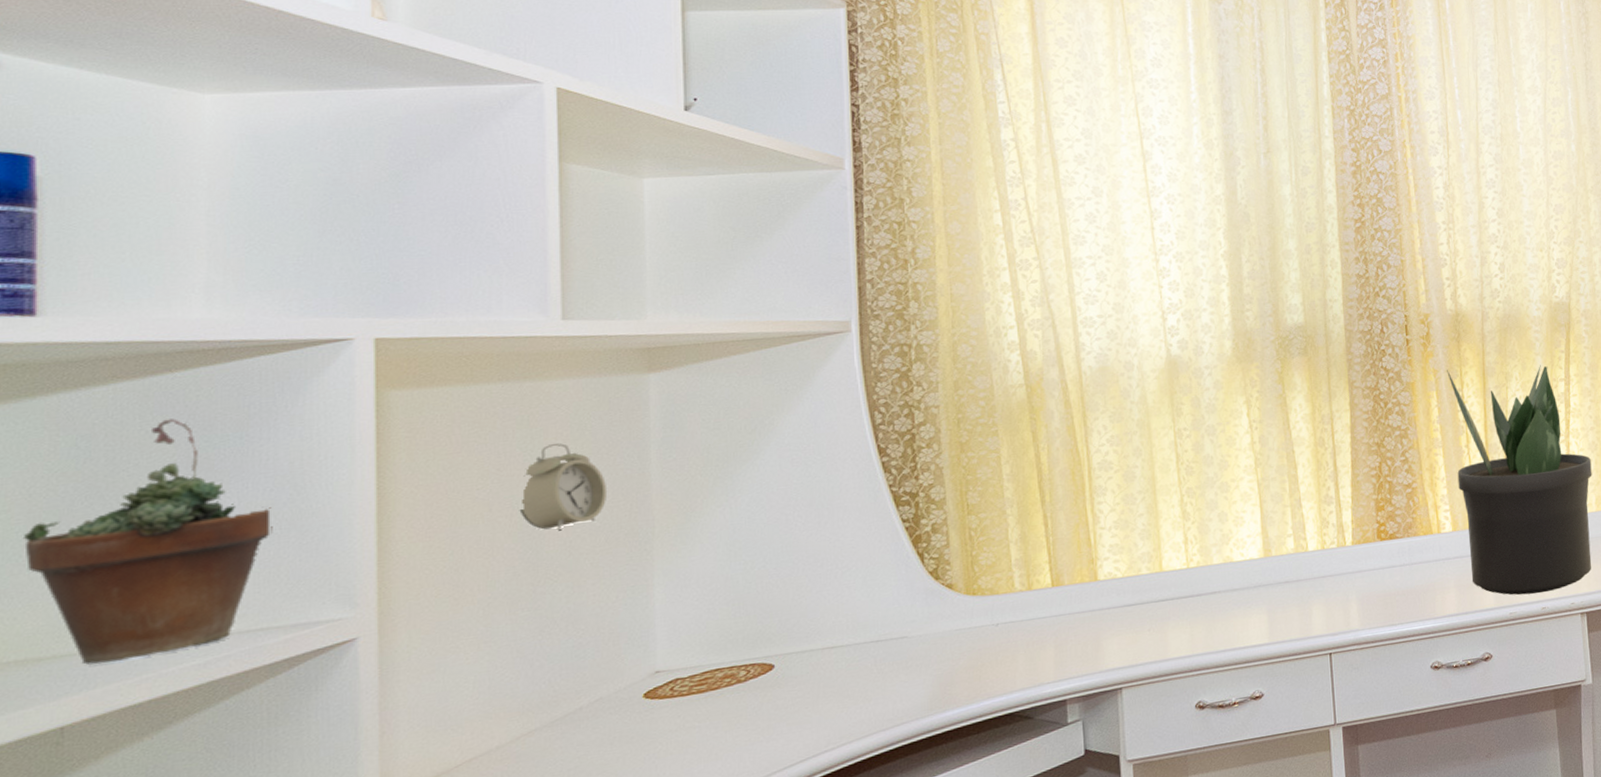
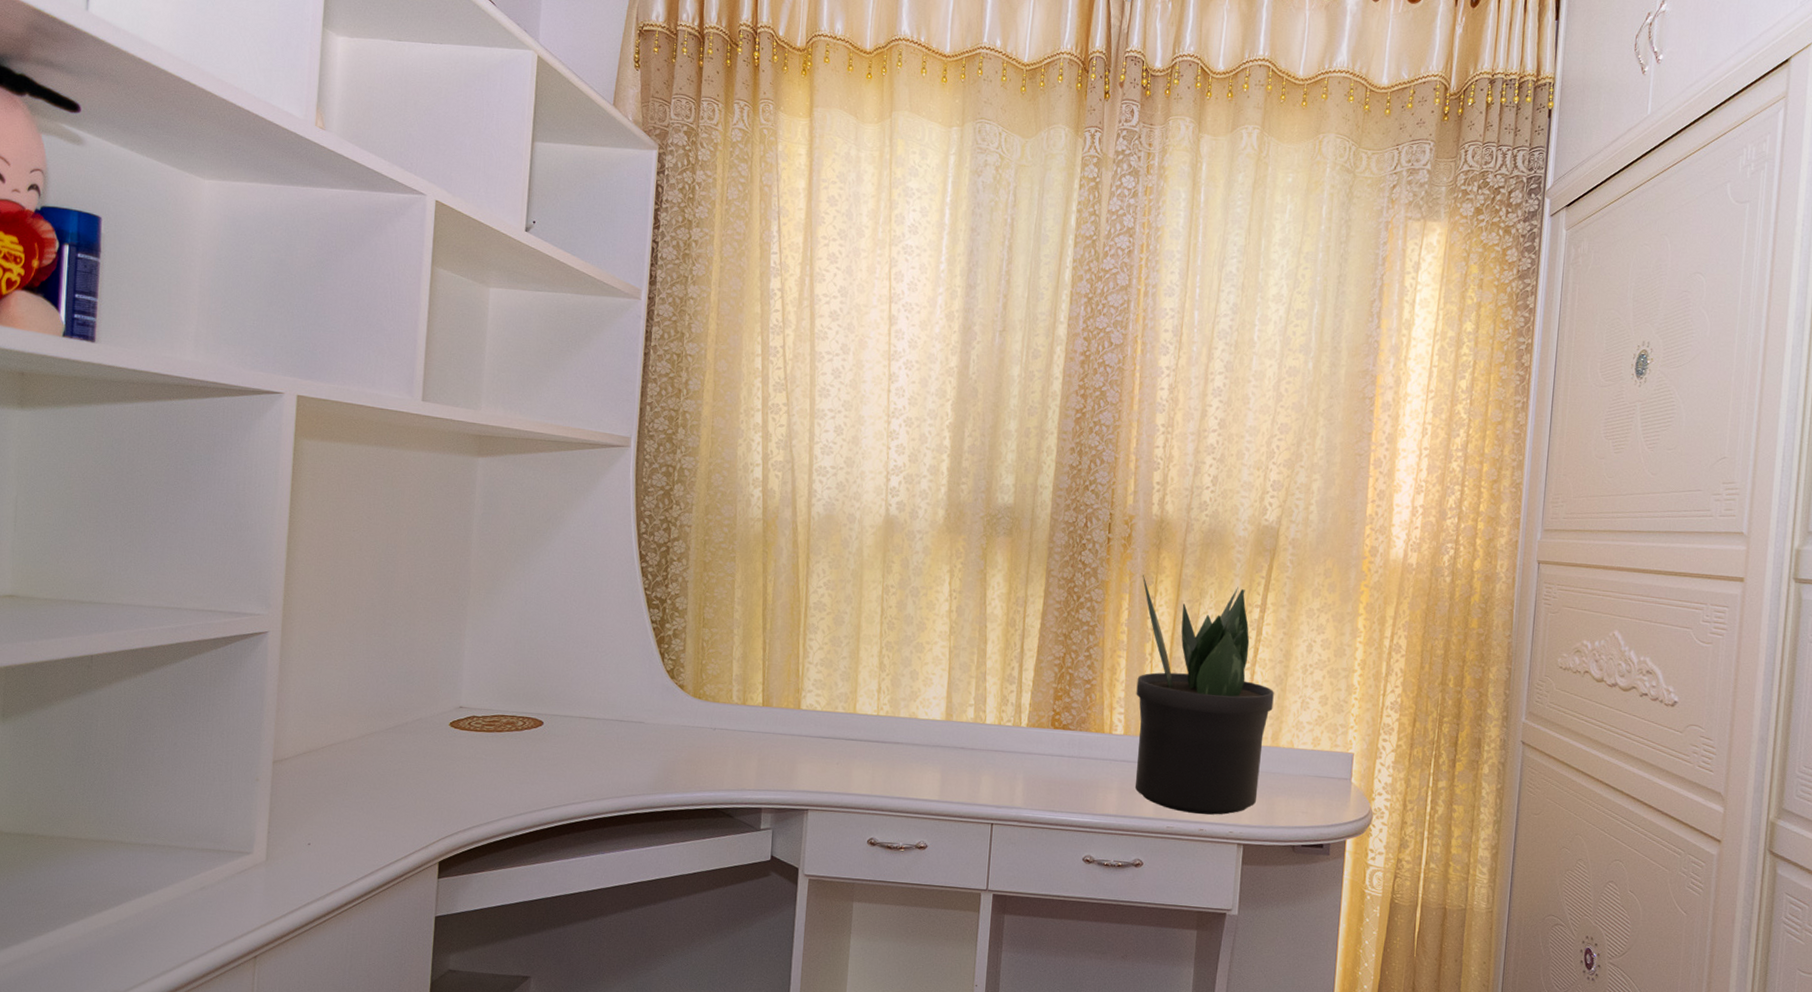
succulent plant: present [22,418,273,665] -> none [78,436,223,615]
alarm clock: present [519,442,608,530] -> none [379,503,441,575]

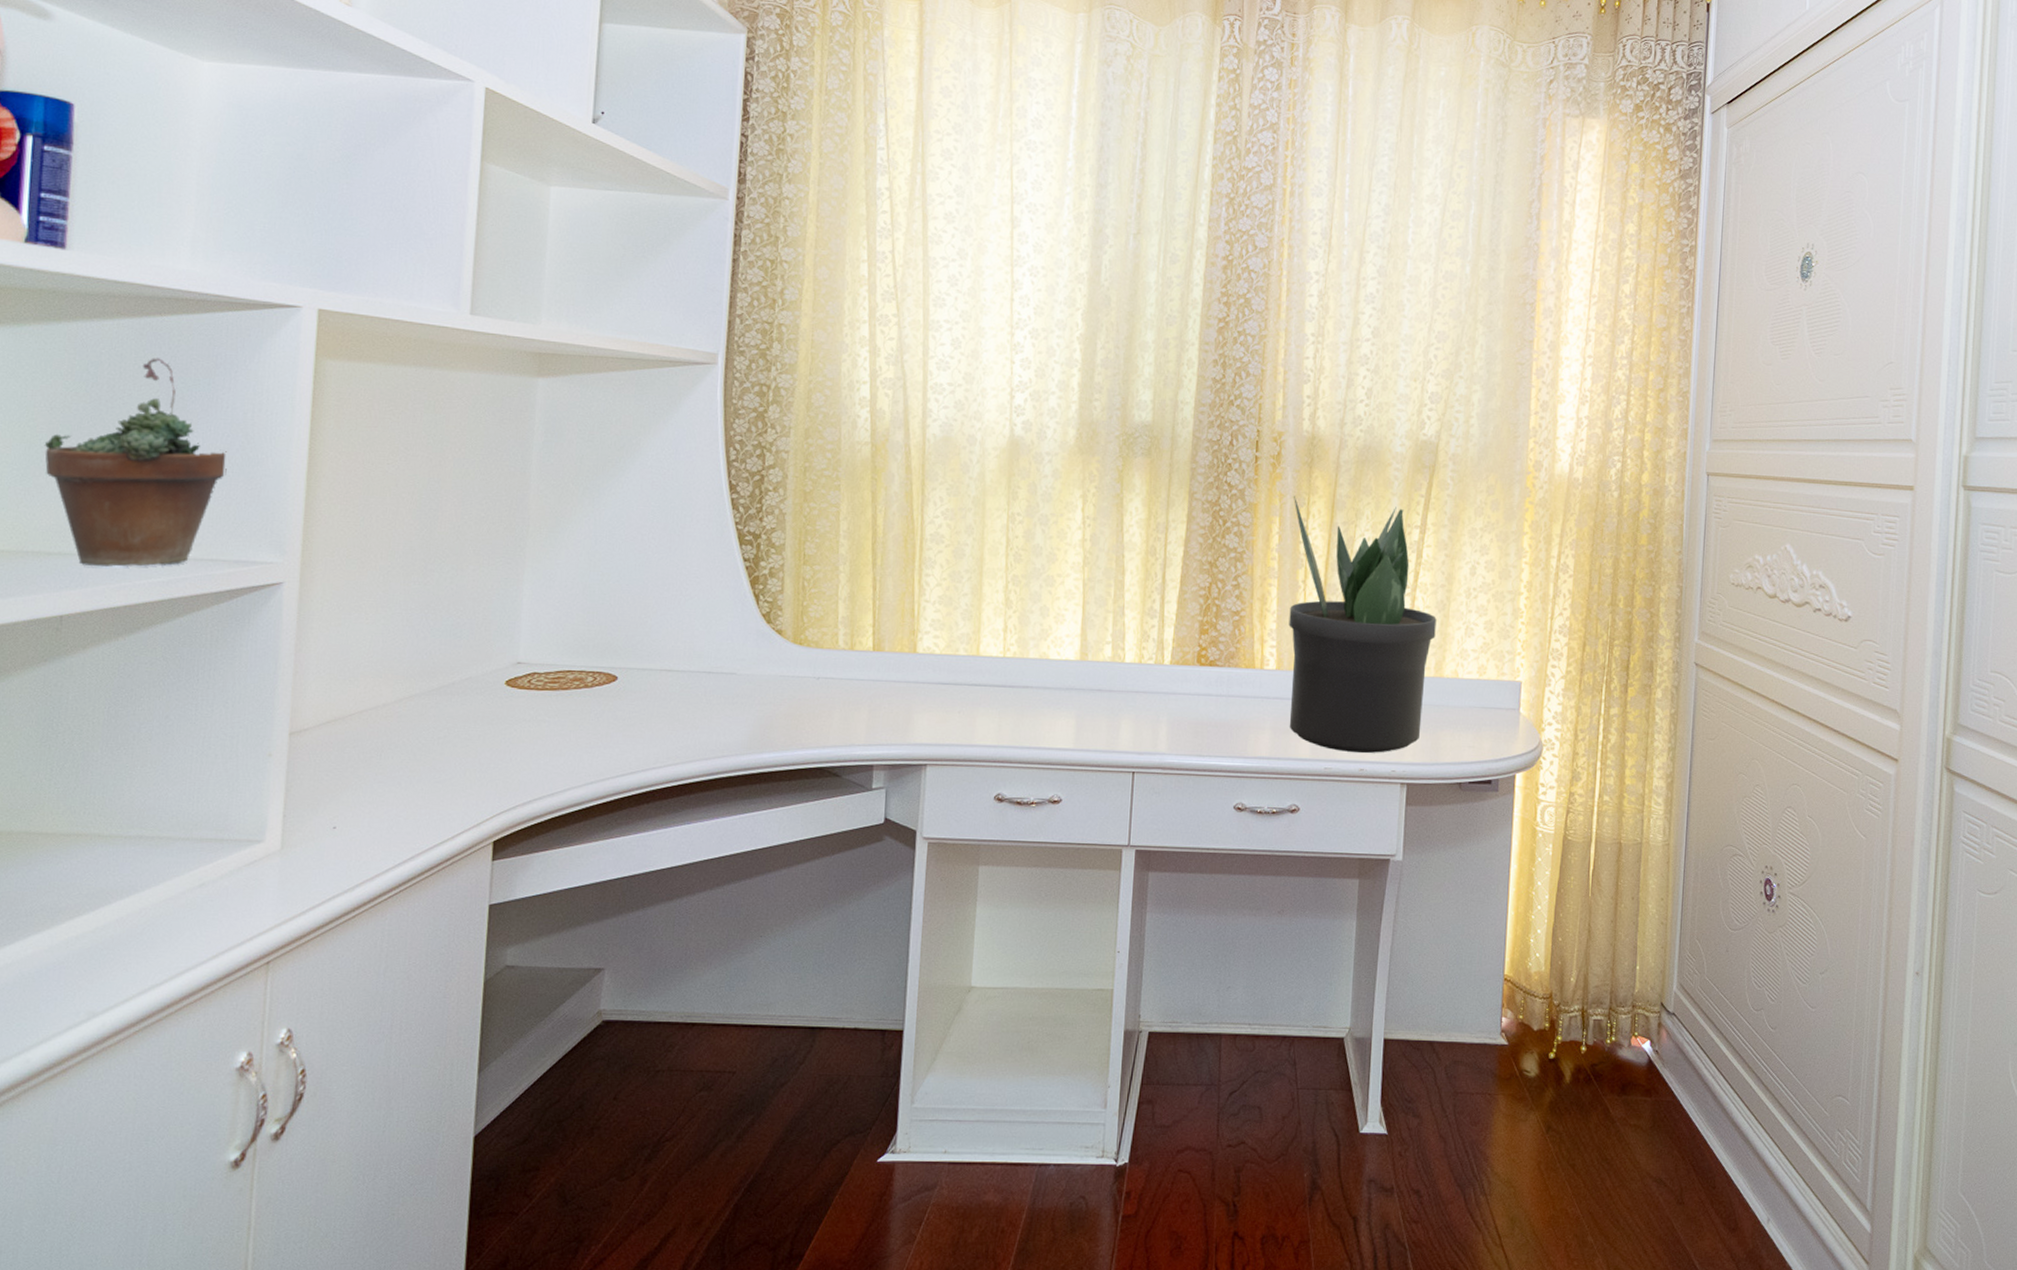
succulent plant: none [78,436,223,615] -> present [44,358,227,567]

